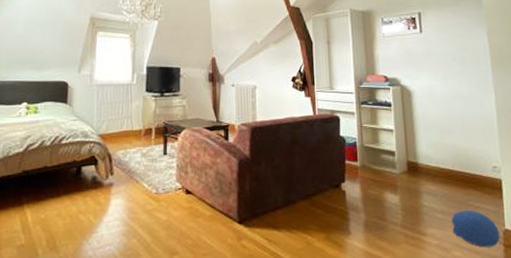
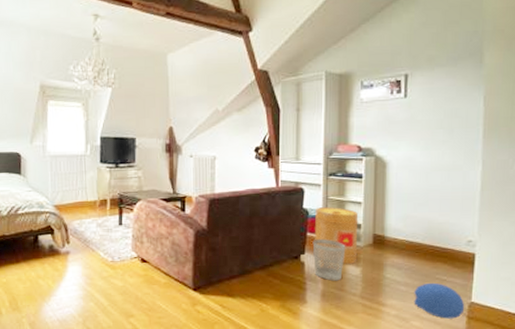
basket: none [351,134,395,192] -> present [315,207,359,264]
wastebasket: none [351,167,383,210] -> present [312,239,346,281]

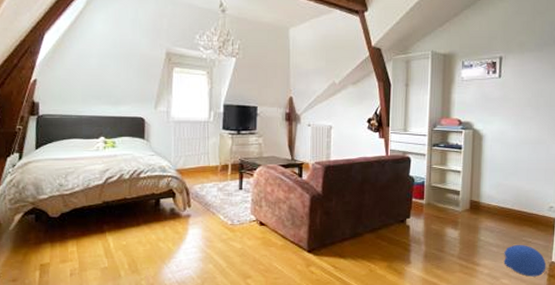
wastebasket: present [312,239,346,281] -> none [417,205,446,243]
basket: present [315,207,359,264] -> none [419,175,458,227]

